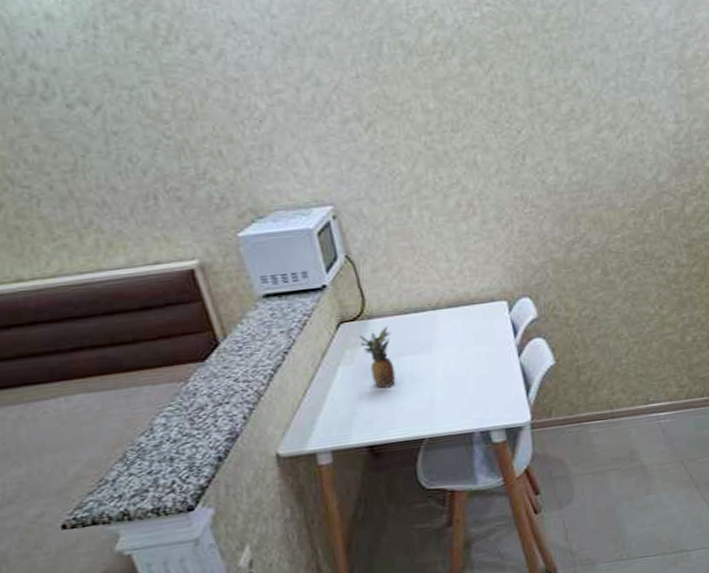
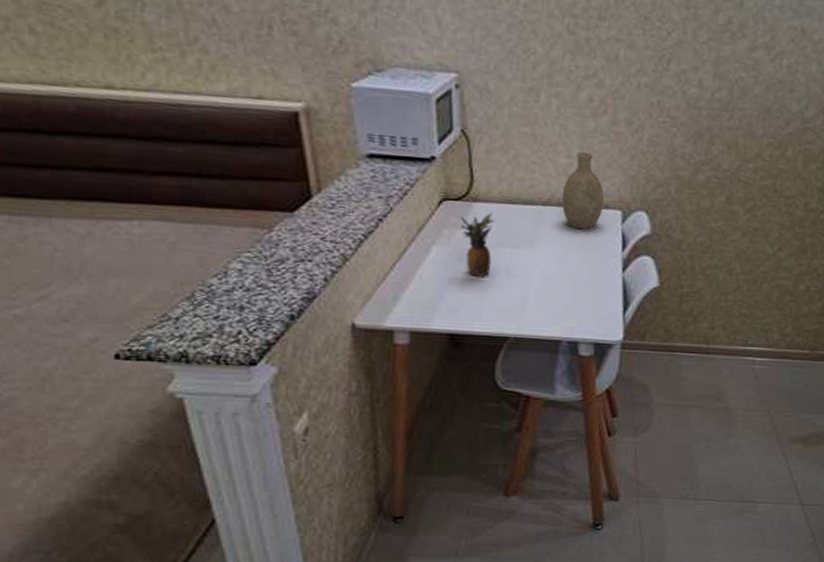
decorative vase: none [448,253,490,326] -> present [561,151,605,230]

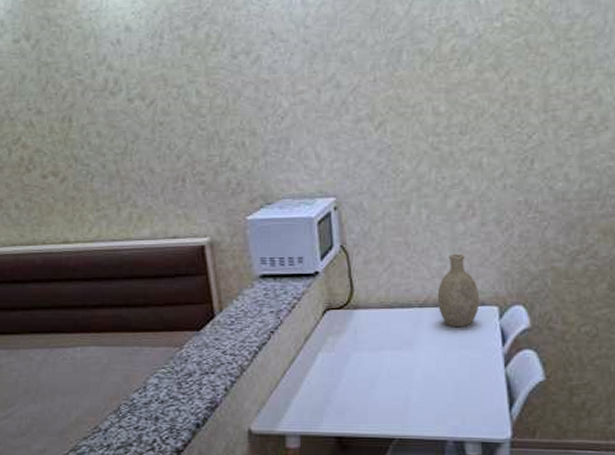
fruit: present [459,211,495,277] -> none [342,317,375,380]

